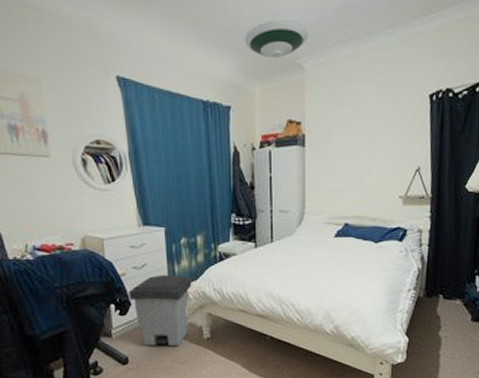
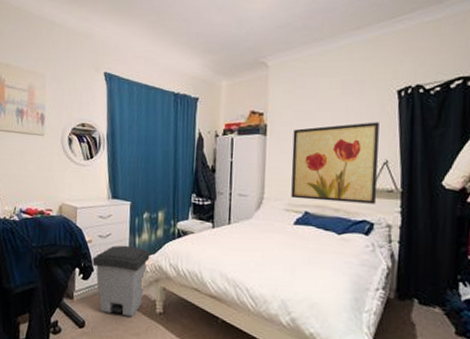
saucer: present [245,20,308,59] -> none [215,26,274,58]
wall art: none [331,128,413,211] -> present [291,122,379,204]

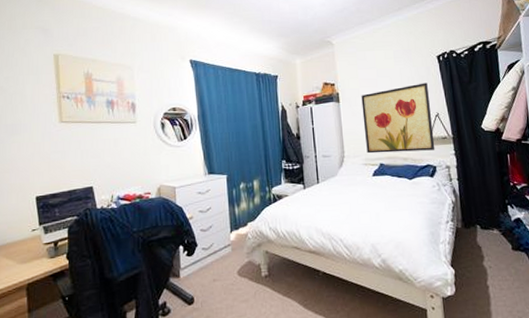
trash can: present [92,245,150,317] -> none [195,216,250,285]

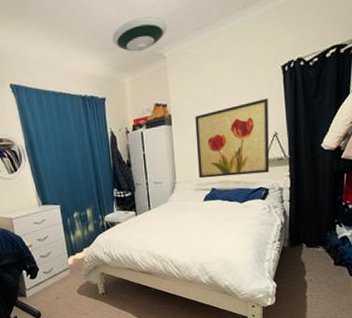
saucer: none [286,12,335,39] -> present [112,16,167,52]

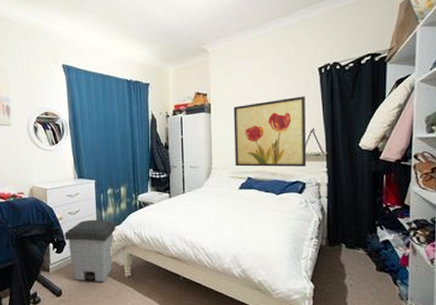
trash can: none [36,243,86,302] -> present [64,219,116,282]
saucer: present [112,16,167,52] -> none [161,17,211,46]

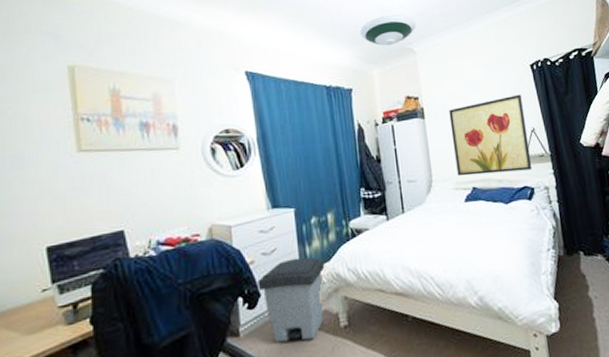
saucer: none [161,17,211,46] -> present [360,15,416,46]

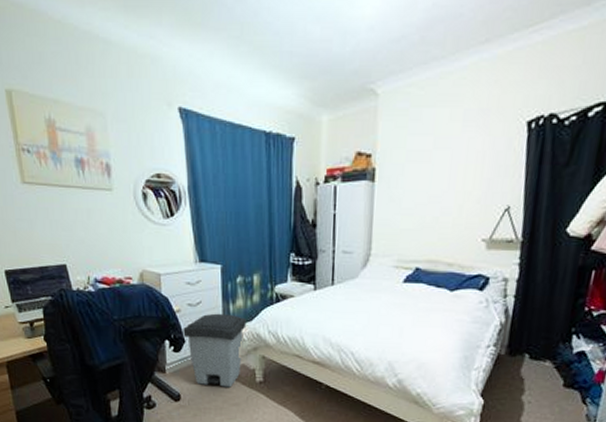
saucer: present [360,15,416,46] -> none [313,41,385,85]
wall art: present [449,94,532,176] -> none [401,161,504,256]

